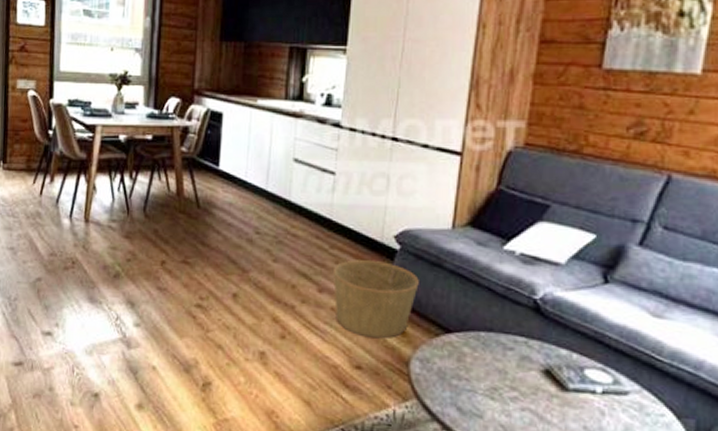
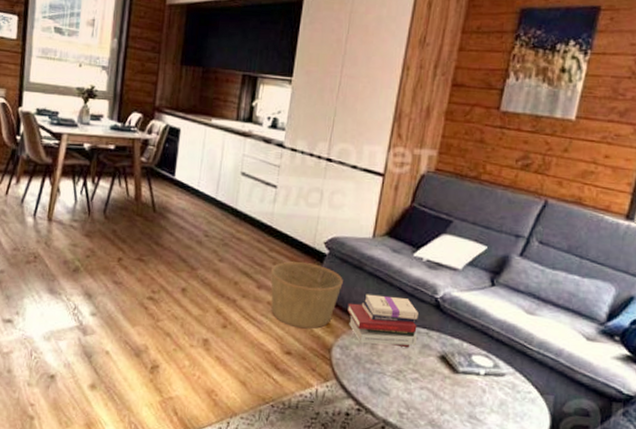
books: none [426,296,514,359] -> present [347,294,418,347]

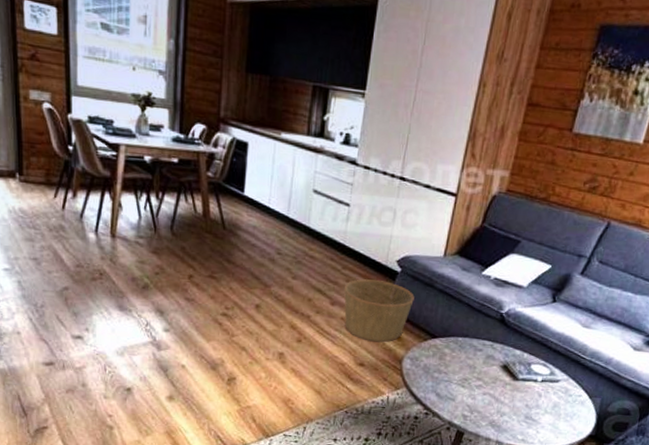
books: present [347,294,418,347] -> none [418,309,484,358]

